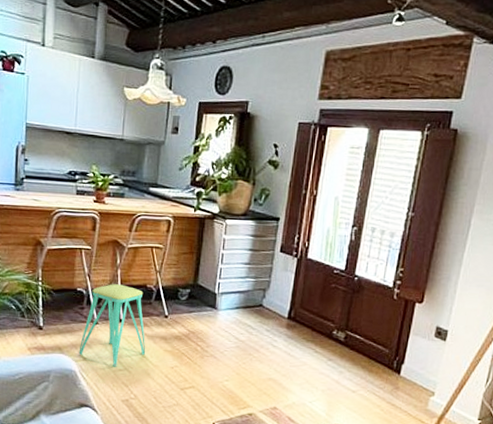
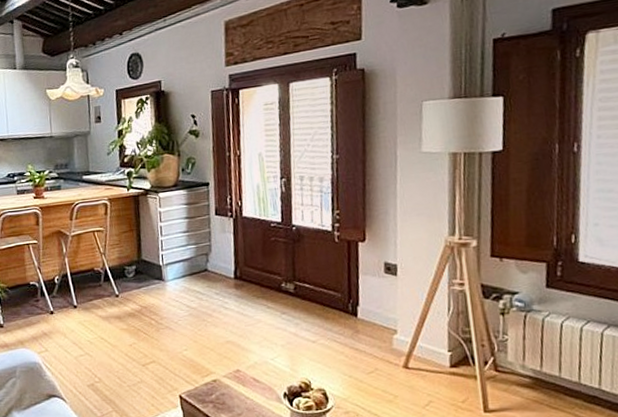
stool: present [79,284,146,367] -> none [40,272,103,353]

